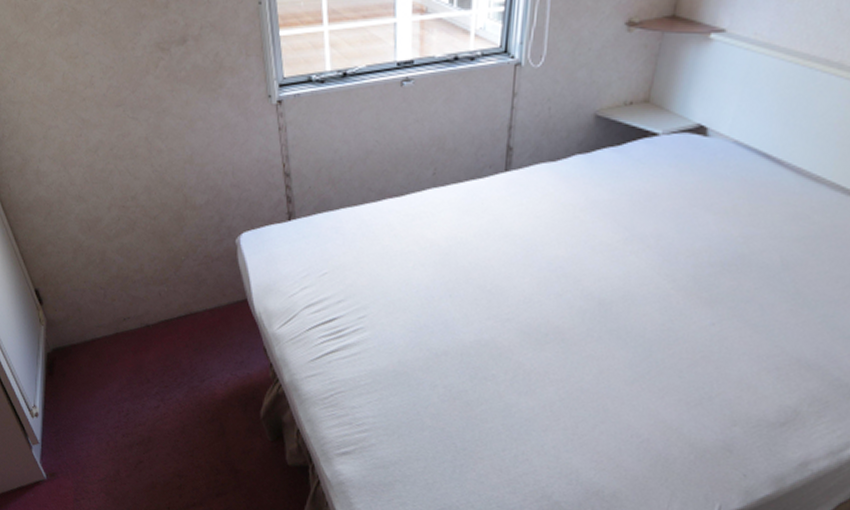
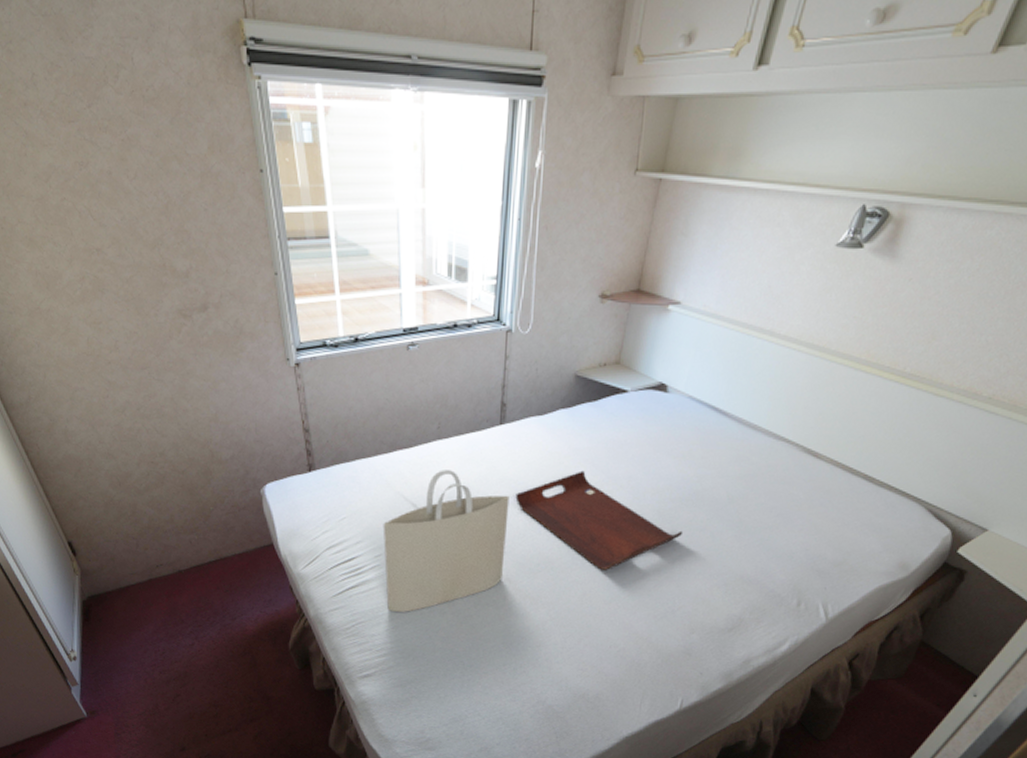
tote bag: none [368,222,514,383] -> present [383,470,510,613]
serving tray: none [521,226,725,345] -> present [515,470,684,570]

